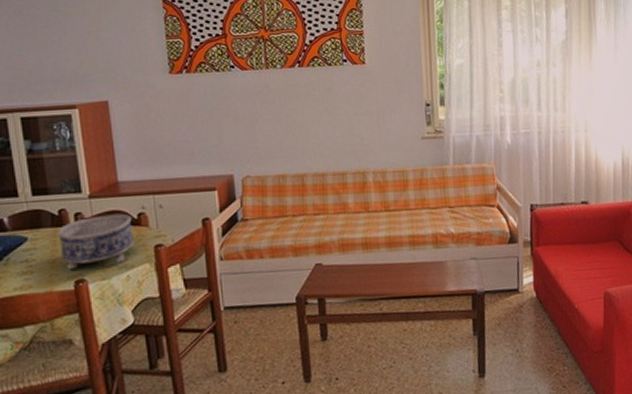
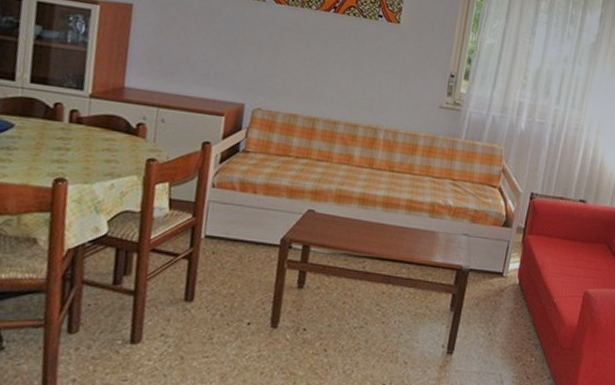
decorative bowl: present [56,213,133,270] -> none [46,116,131,170]

